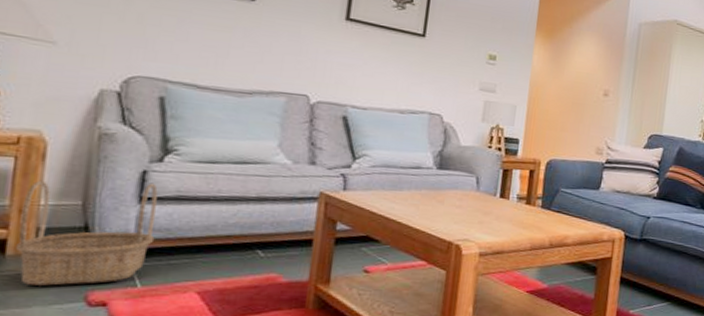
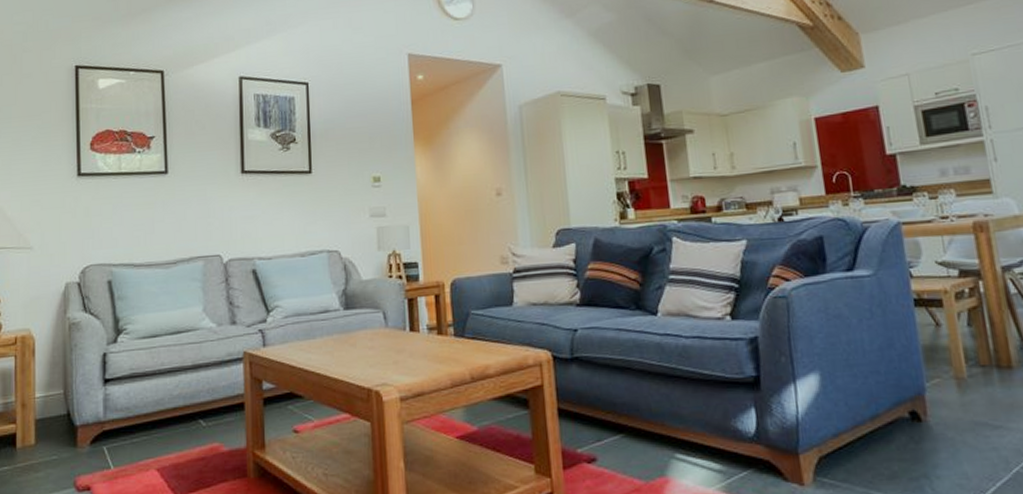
basket: present [14,180,158,286] -> none [22,364,119,475]

